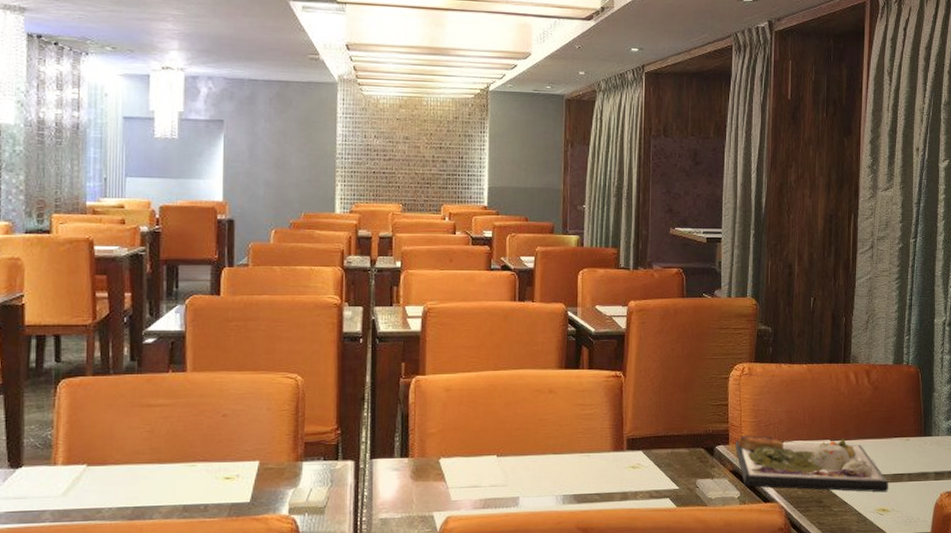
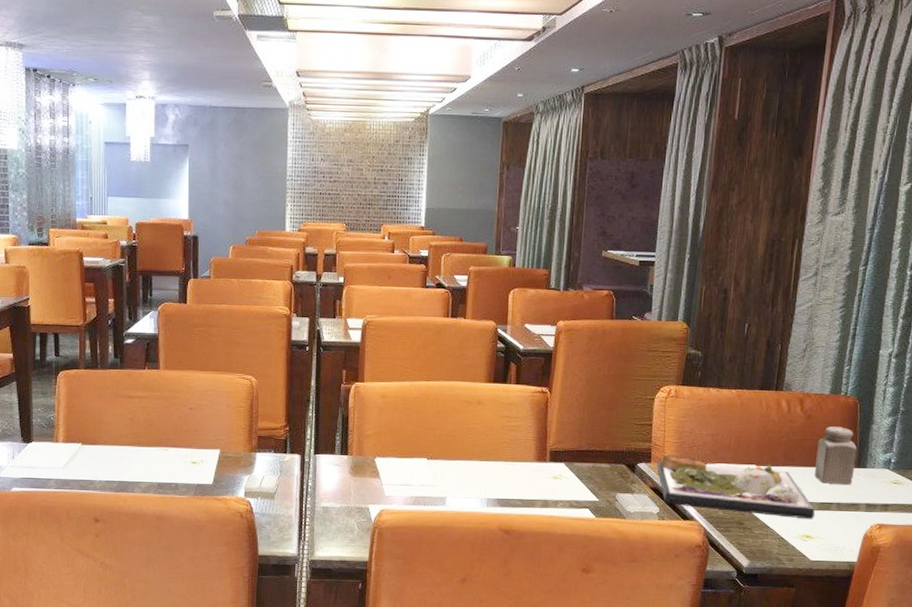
salt shaker: none [885,396,922,455] -> present [814,427,858,486]

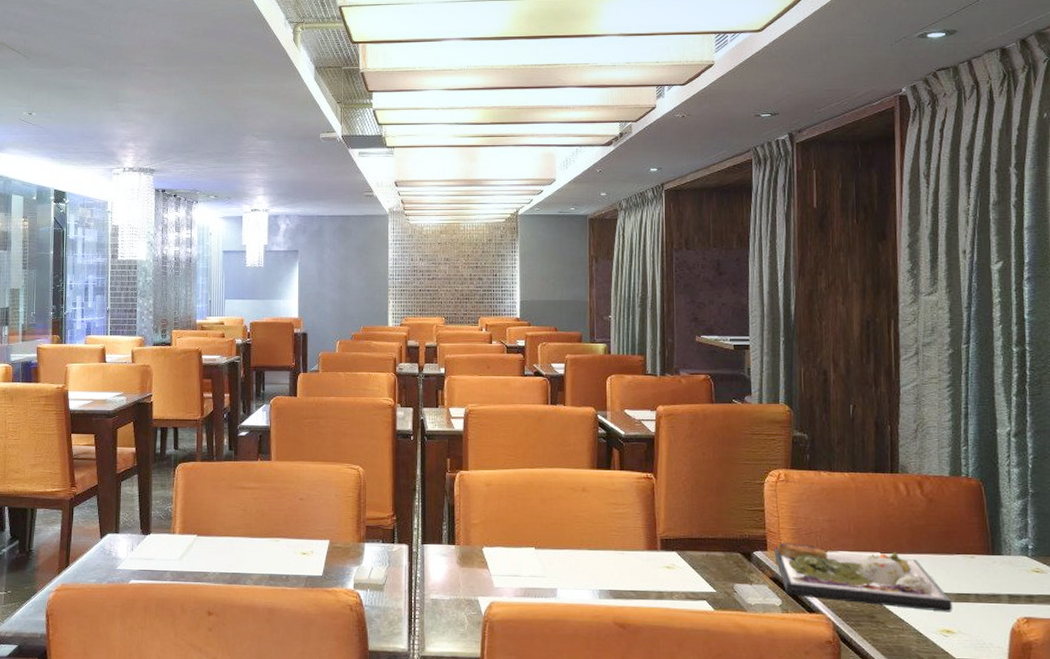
salt shaker: present [814,427,858,486] -> none [944,511,990,575]

